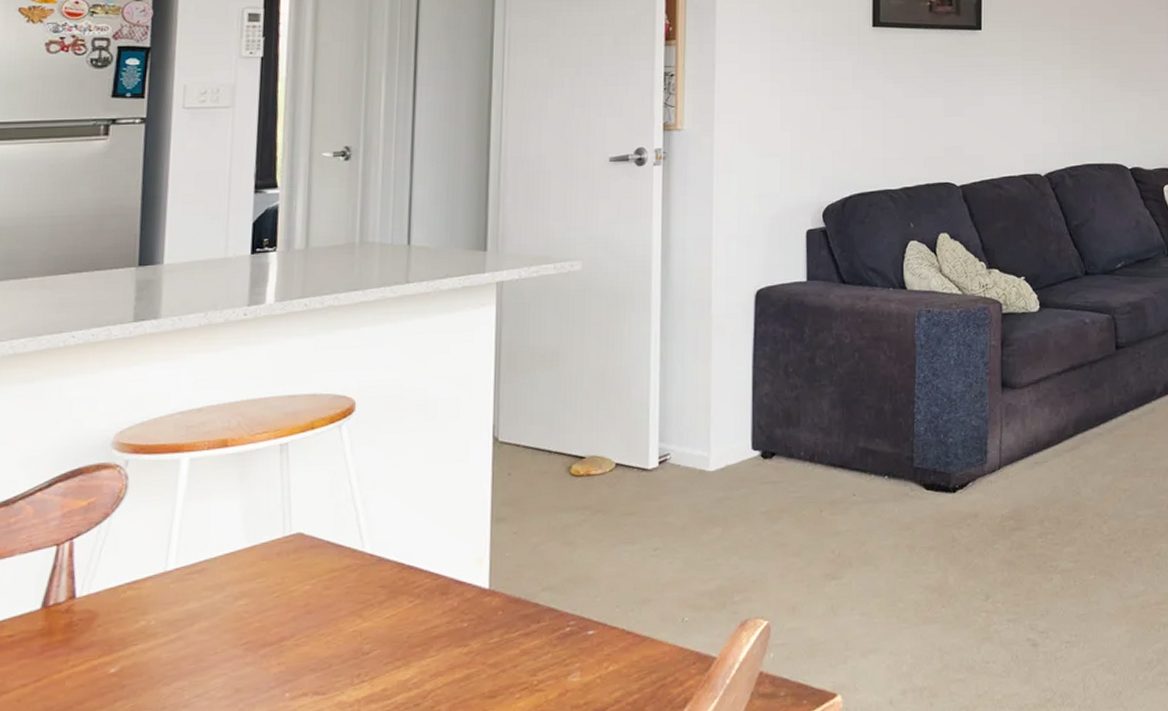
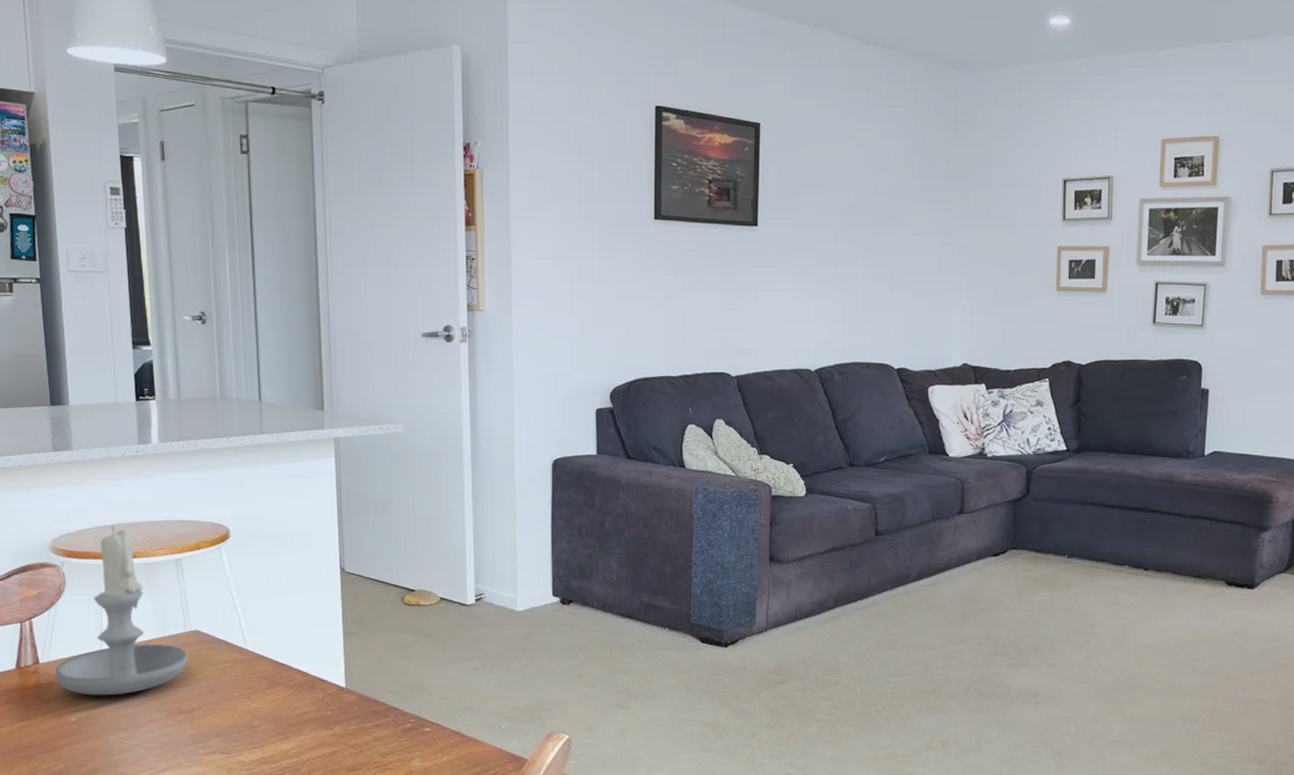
candle: none [95,409,283,635] -> present [54,526,188,696]

